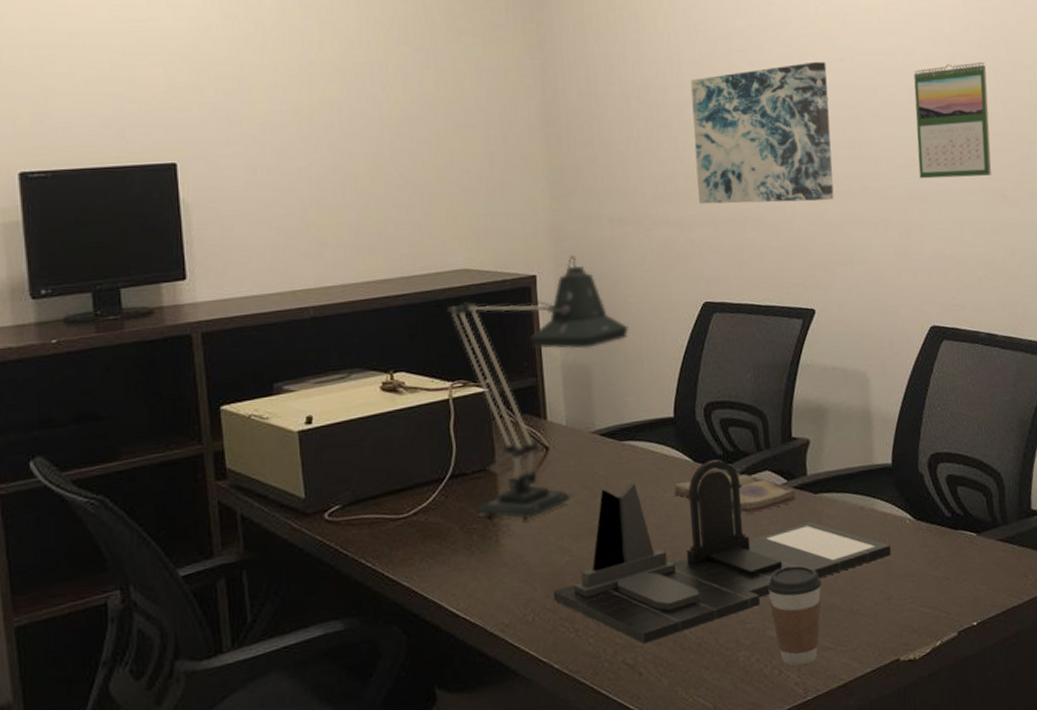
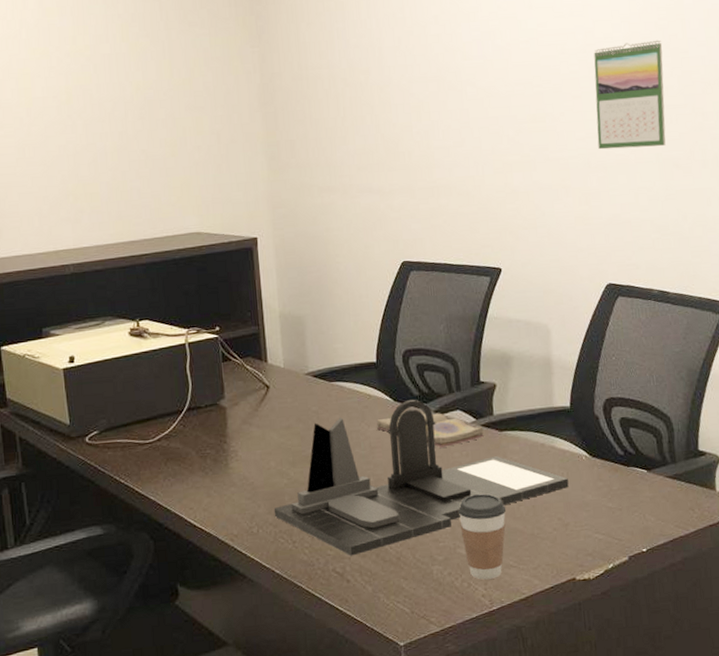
desk lamp: present [446,254,629,520] -> none [182,219,337,448]
wall art: present [690,61,834,204] -> none [390,43,520,175]

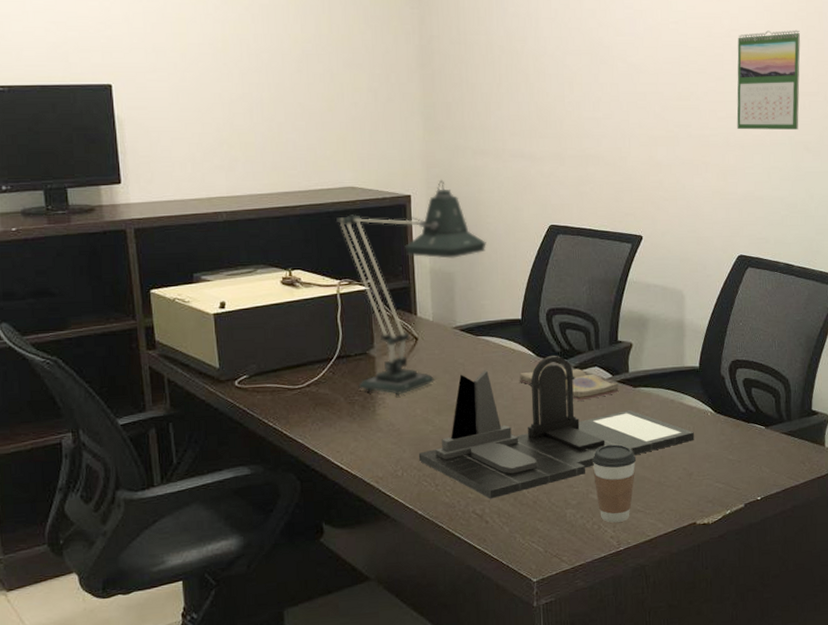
desk lamp: none [182,219,337,448] -> present [335,179,486,396]

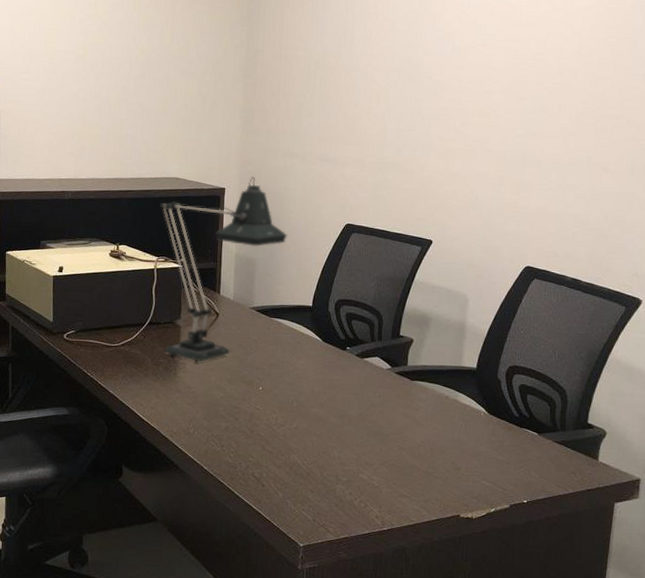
desk organizer: present [418,355,694,499] -> none [209,342,466,466]
diary: present [519,366,619,401] -> none [305,353,397,387]
coffee cup: present [592,444,637,523] -> none [365,430,407,504]
calendar: present [737,30,801,130] -> none [535,55,609,150]

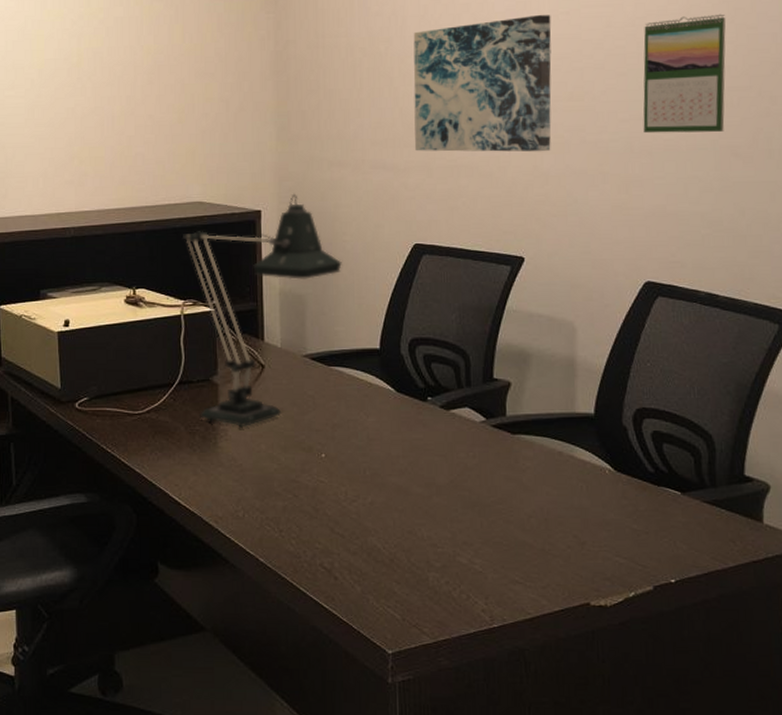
wall art: none [352,44,471,157] -> present [413,14,552,152]
calendar: none [535,55,609,150] -> present [643,14,726,134]

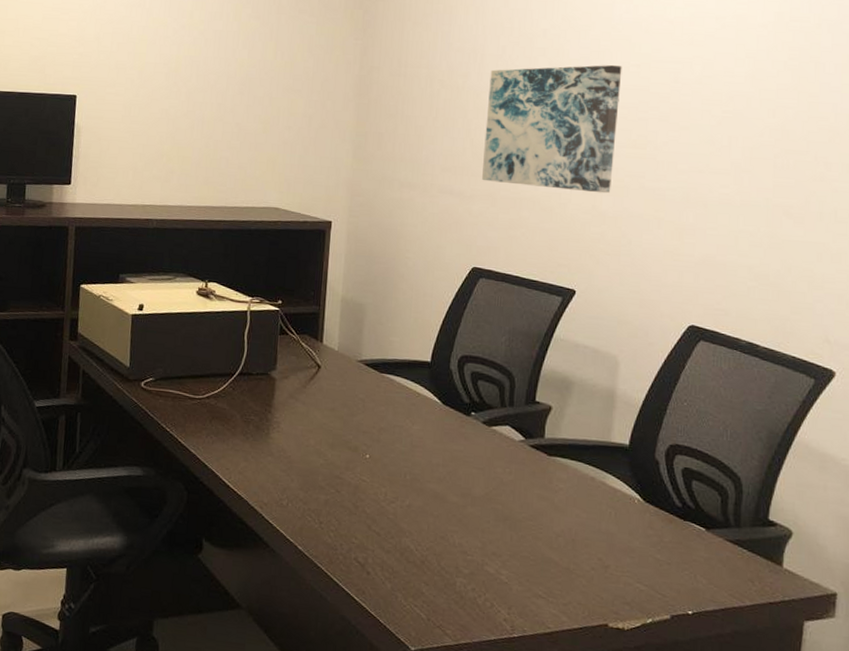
desk lamp: present [182,193,342,428] -> none [255,208,403,422]
calendar: present [643,14,726,134] -> none [700,79,790,191]

